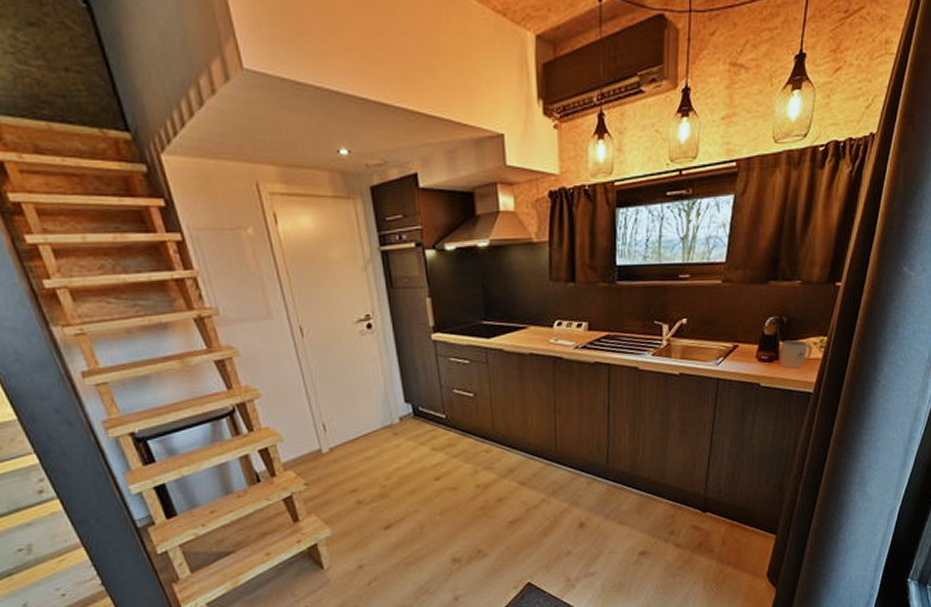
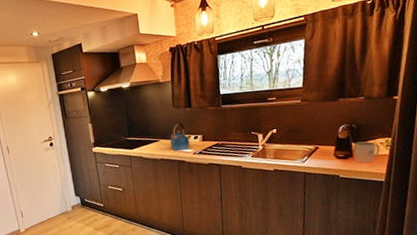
kettle: none [542,304,570,344] -> present [169,123,190,151]

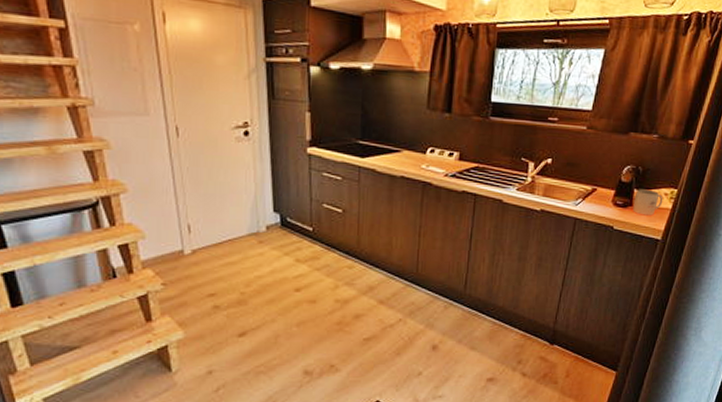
kettle: present [169,123,190,151] -> none [415,132,442,170]

